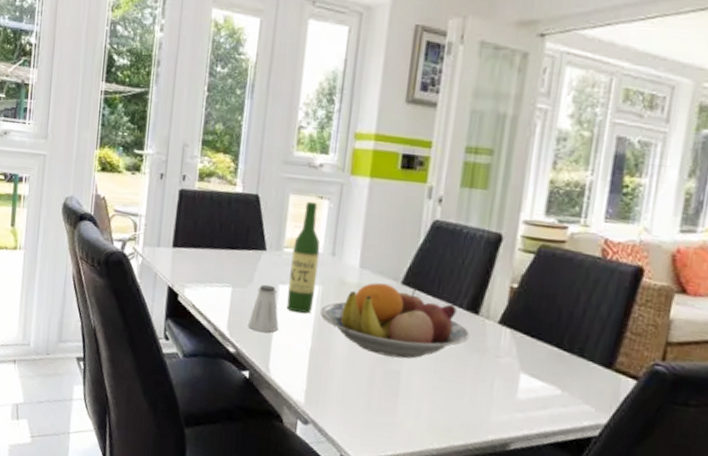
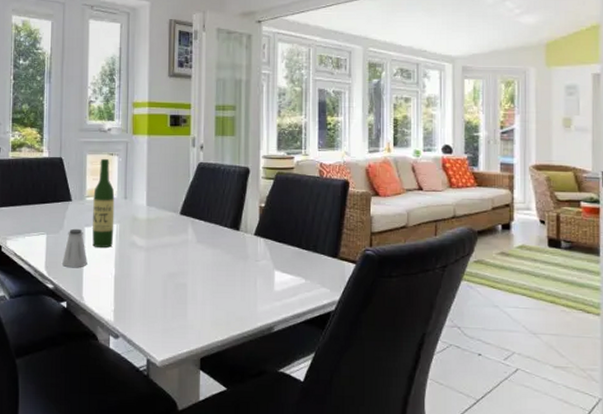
fruit bowl: present [320,282,470,359] -> none [120,216,235,273]

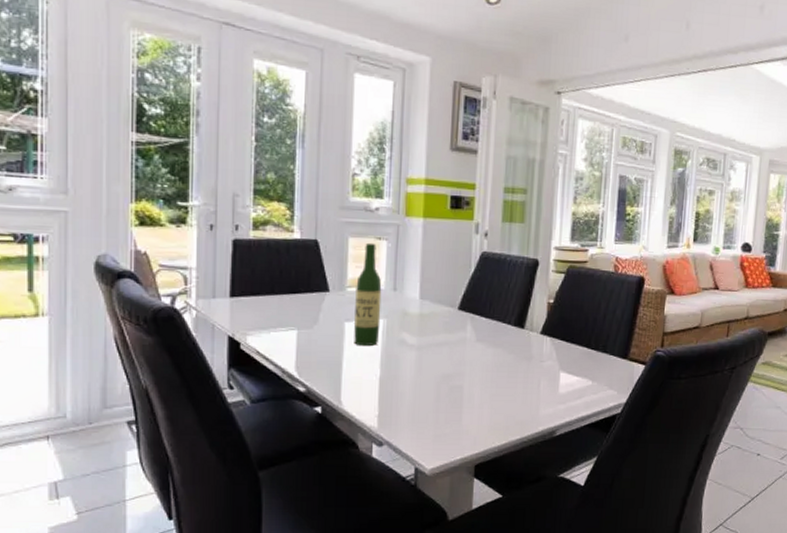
saltshaker: present [62,228,87,268] -> none [317,323,347,369]

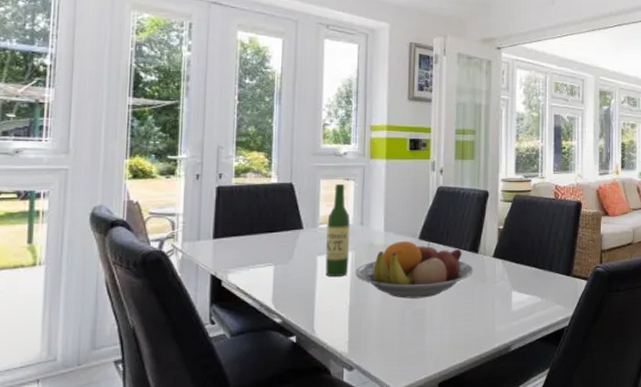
fruit bowl: none [387,311,519,374] -> present [355,241,474,299]

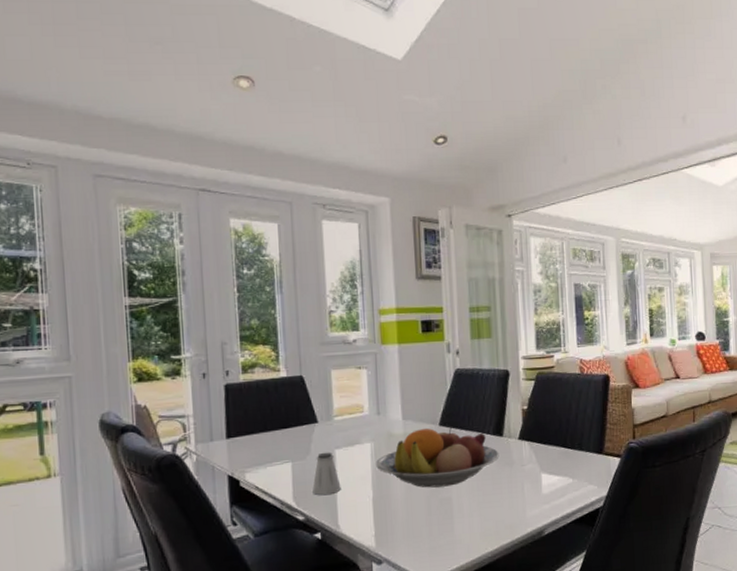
saltshaker: none [292,258,320,300] -> present [312,452,341,496]
wine bottle: present [325,183,350,278] -> none [342,372,369,471]

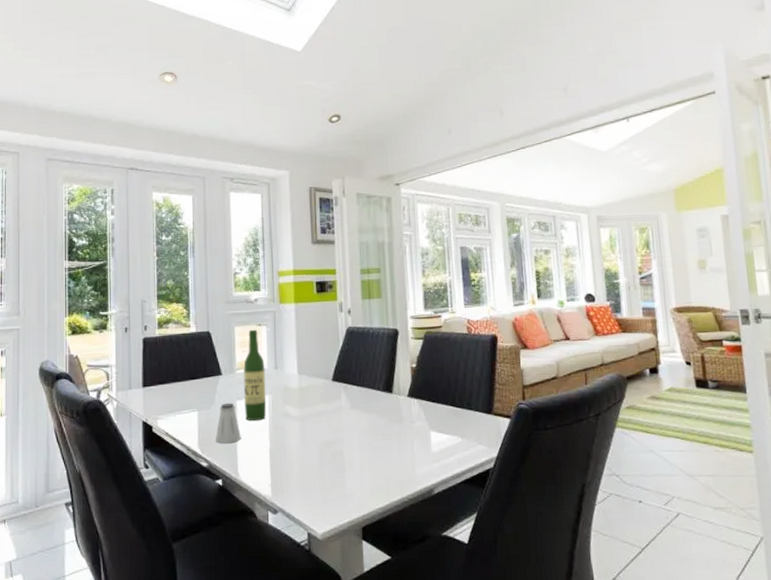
wine bottle: none [342,372,369,471] -> present [243,329,267,421]
fruit bowl: present [376,427,500,488] -> none [273,383,389,441]

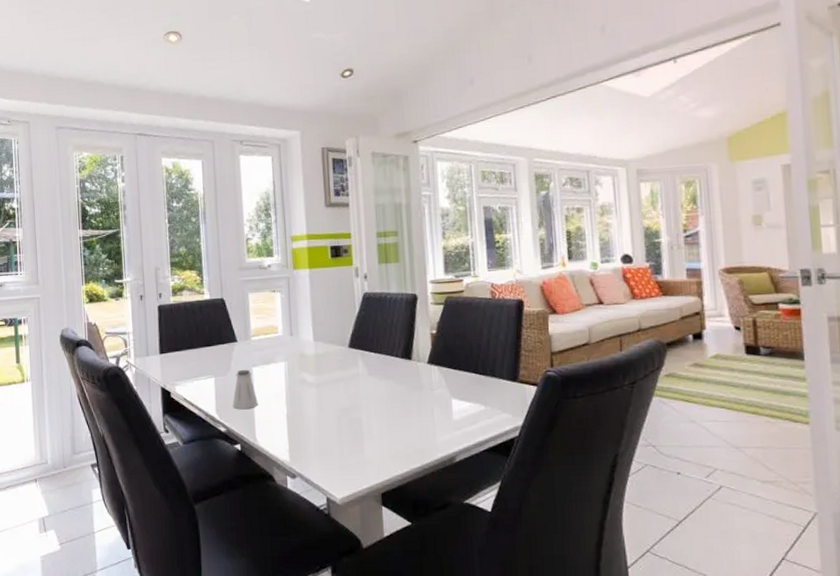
wine bottle: present [243,329,267,421] -> none [258,295,283,388]

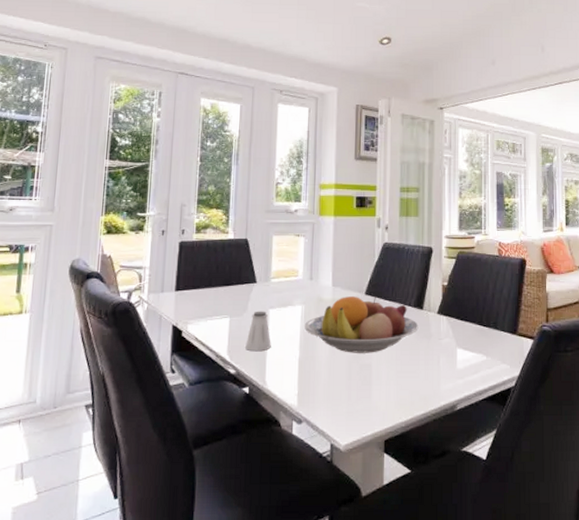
fruit bowl: none [289,349,408,408] -> present [305,296,419,353]

